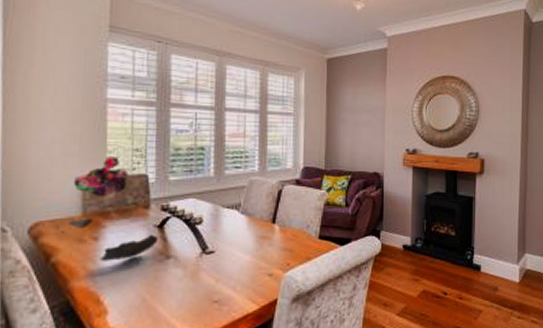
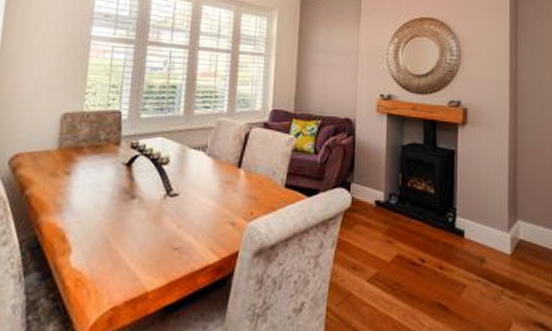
flower bouquet: present [61,156,159,262] -> none [37,92,126,198]

